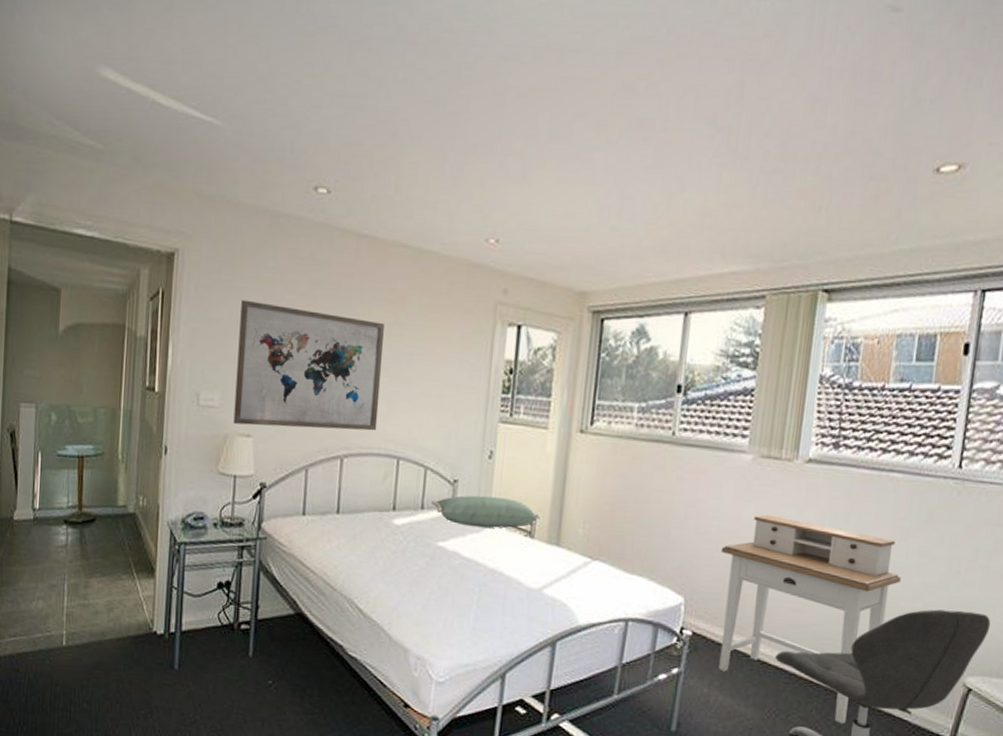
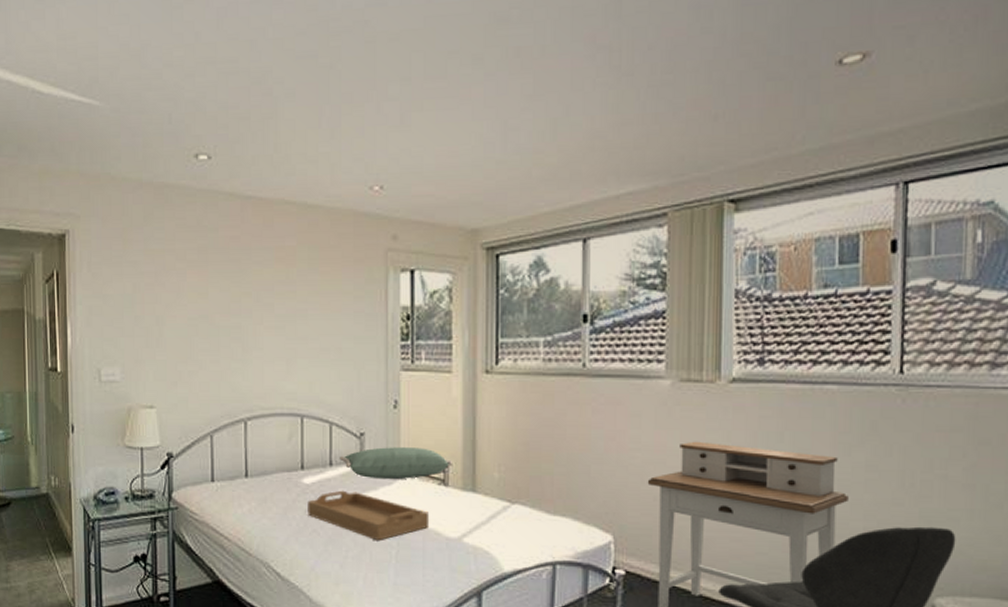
wall art: present [233,299,385,431] -> none [134,273,278,396]
serving tray: none [395,533,514,585] -> present [308,490,430,540]

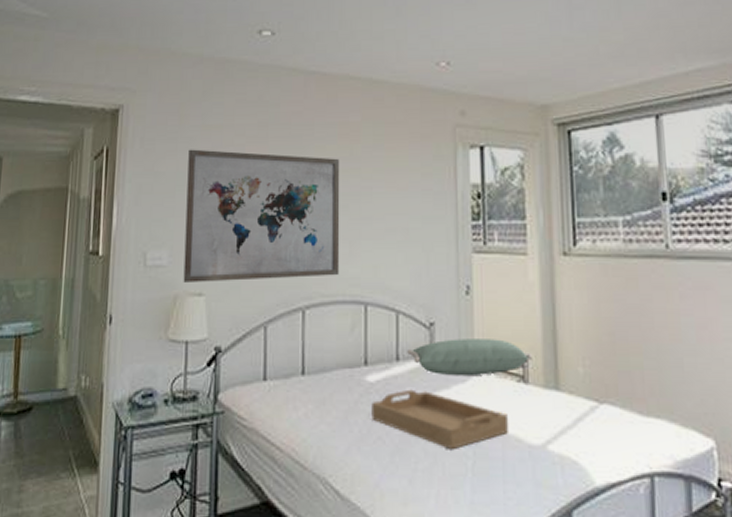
wall art: none [134,273,278,396] -> present [183,149,340,282]

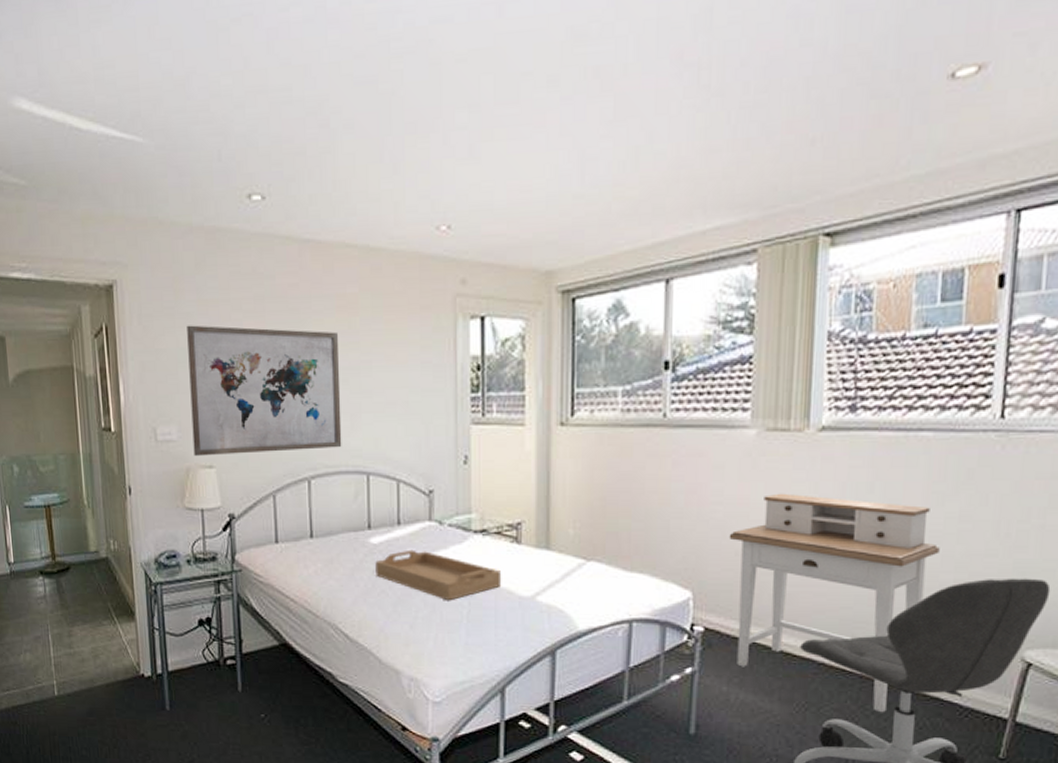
pillow: present [407,339,533,377] -> none [408,504,526,538]

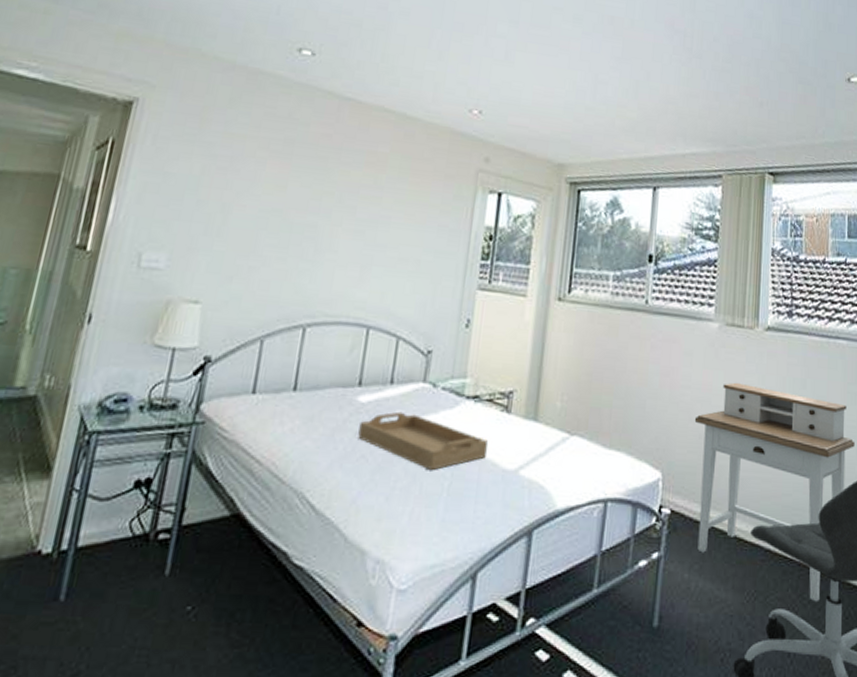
wall art: present [187,325,342,456] -> none [179,154,362,298]

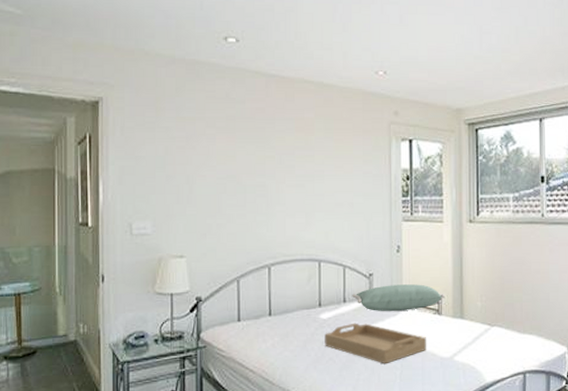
pillow: none [402,367,518,403] -> present [352,284,445,312]

